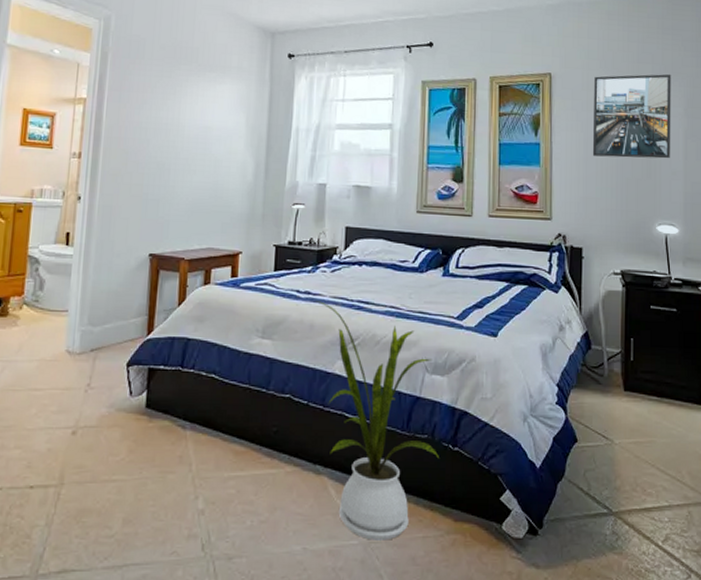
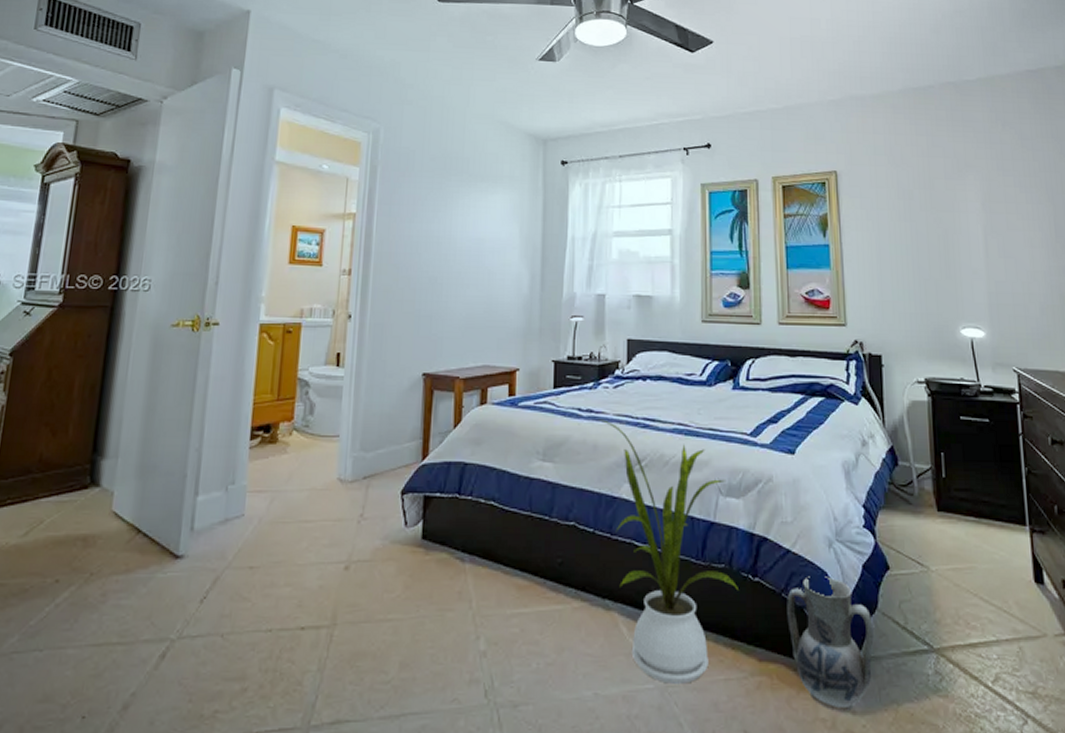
ceramic jug: none [482,447,559,565] -> present [787,576,874,711]
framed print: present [592,74,671,159] -> none [883,167,970,257]

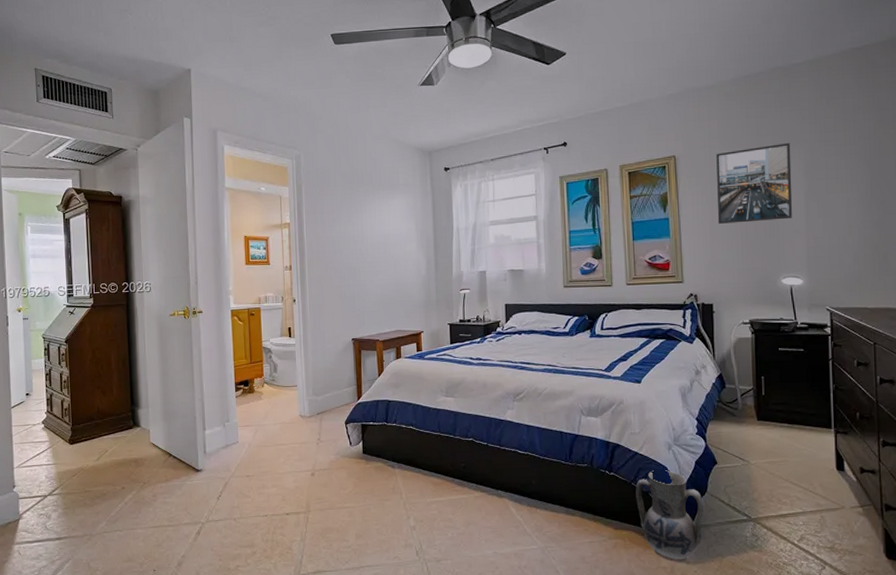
house plant: present [599,419,738,684] -> none [486,365,598,545]
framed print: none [883,167,970,257] -> present [716,142,793,224]

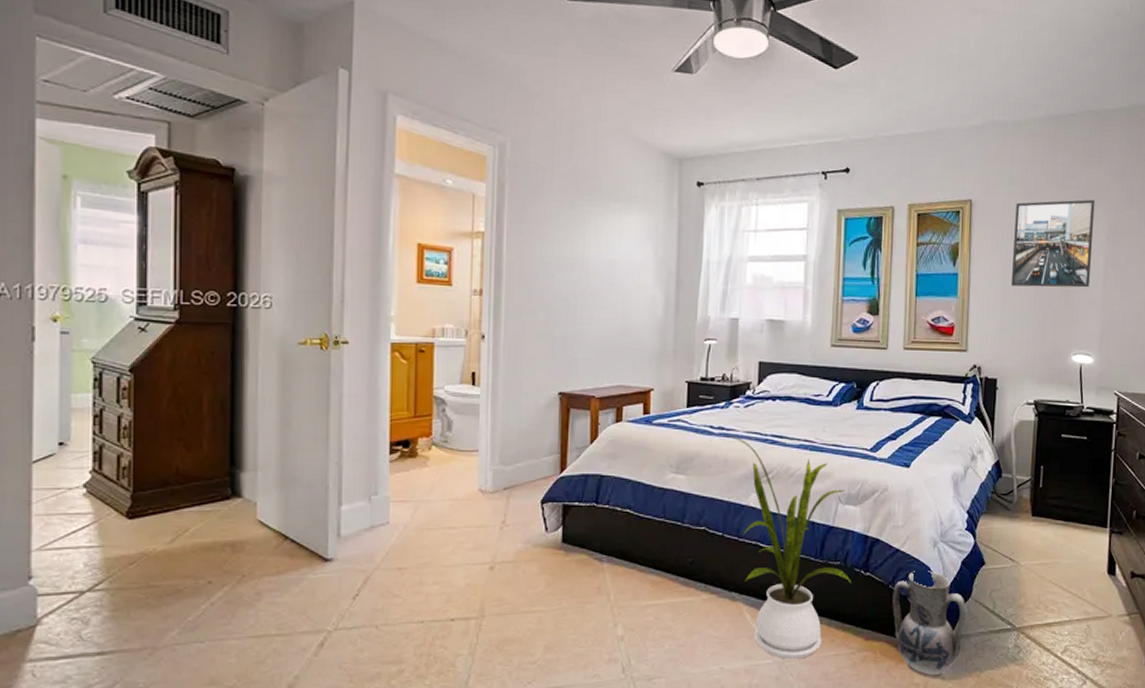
house plant: none [486,365,598,545] -> present [730,436,851,659]

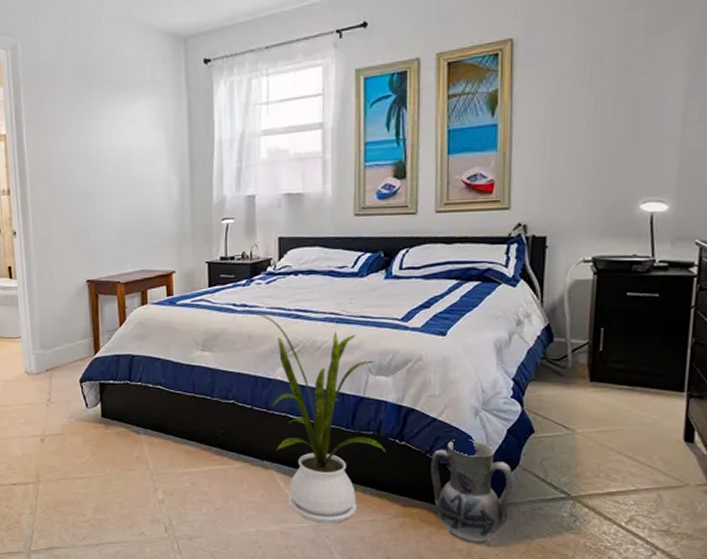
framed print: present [1010,199,1095,288] -> none [562,18,673,131]

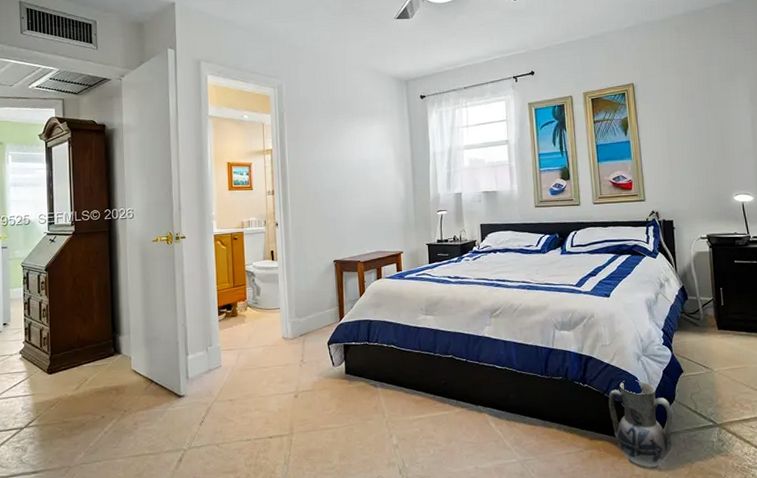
house plant: present [253,313,385,523] -> none [464,283,573,458]

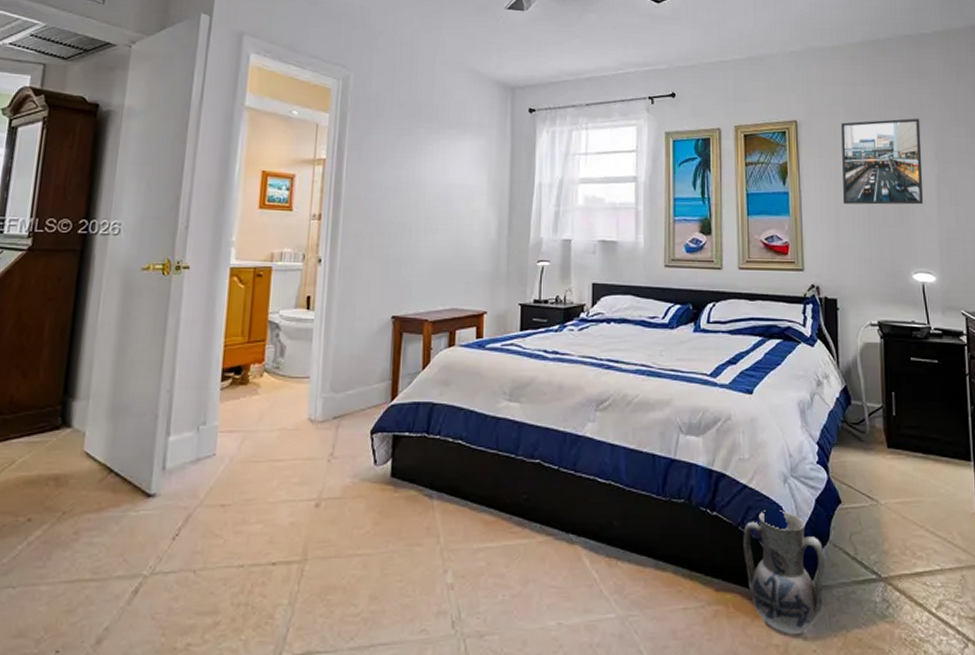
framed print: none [670,71,741,146] -> present [841,118,923,205]

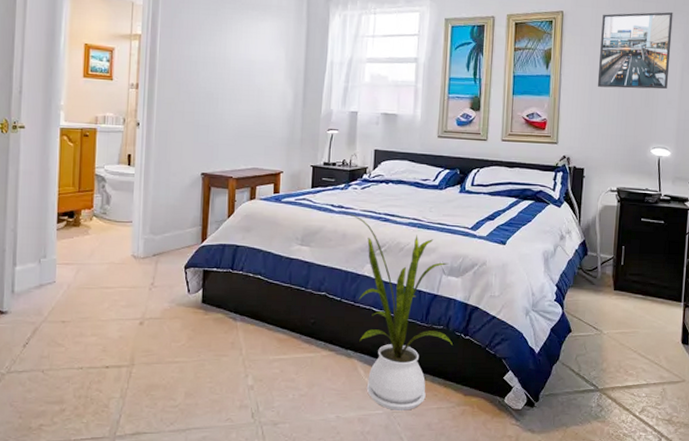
house plant: none [564,361,697,613] -> present [348,214,453,410]
ceramic jug: present [743,510,825,637] -> none [488,336,554,431]

